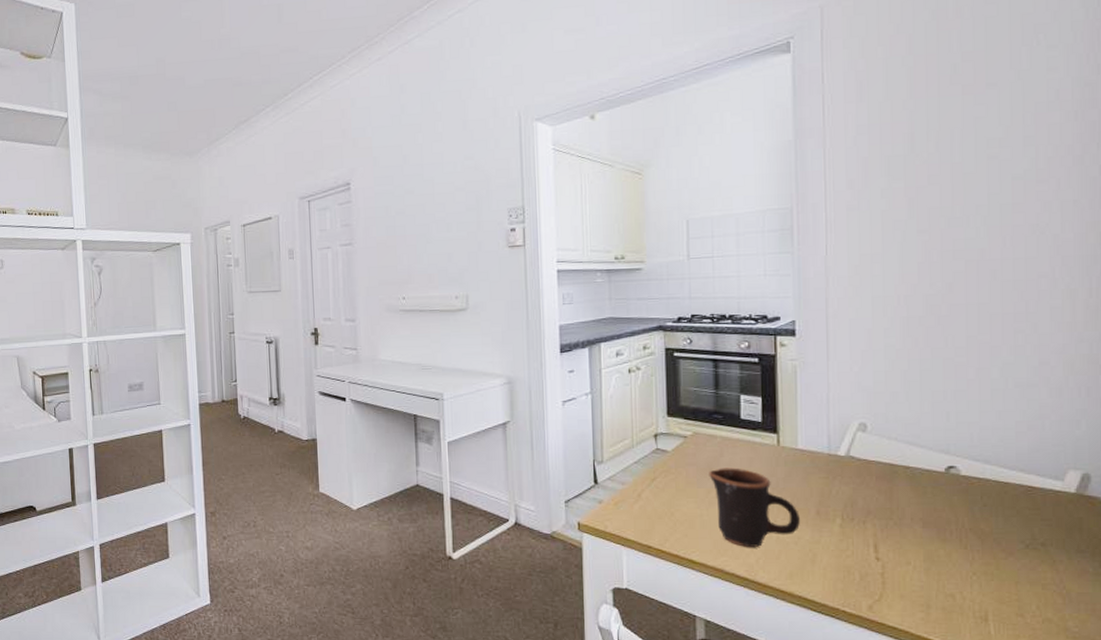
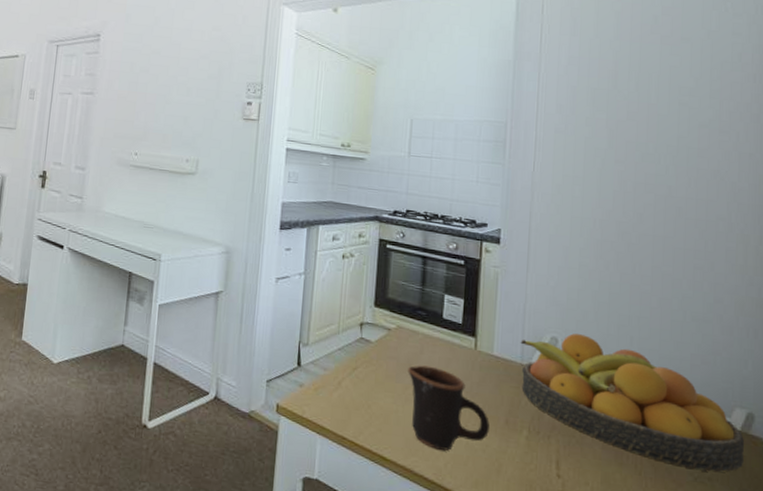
fruit bowl: none [826,416,1080,537] -> present [520,333,744,473]

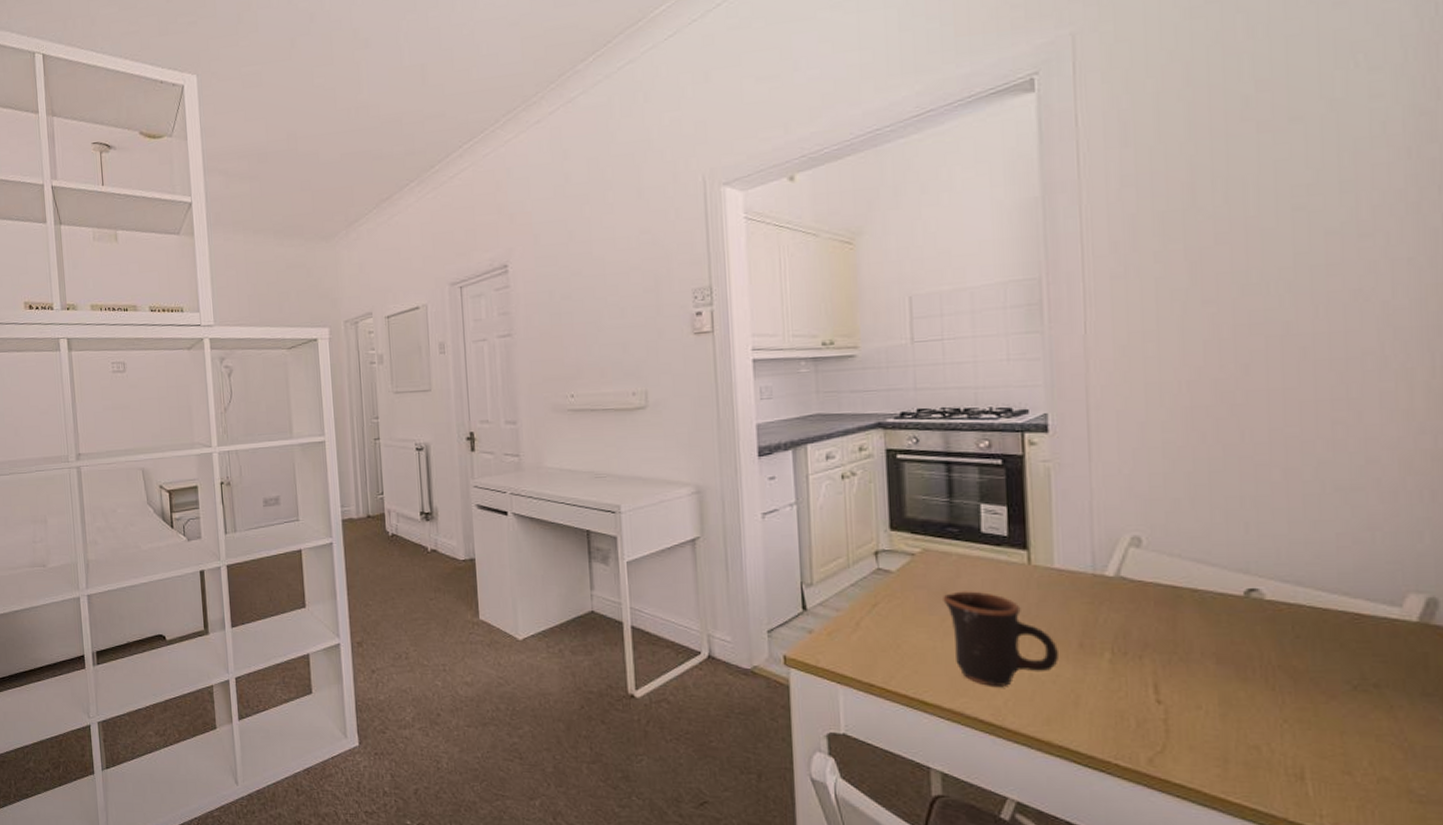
fruit bowl: present [520,333,744,473] -> none [1089,528,1425,677]

